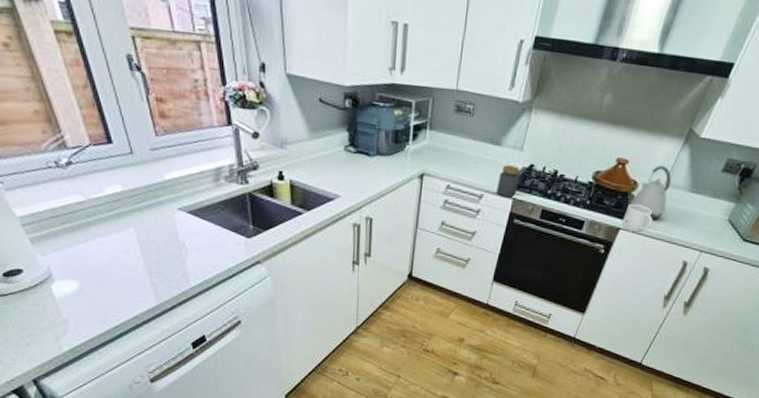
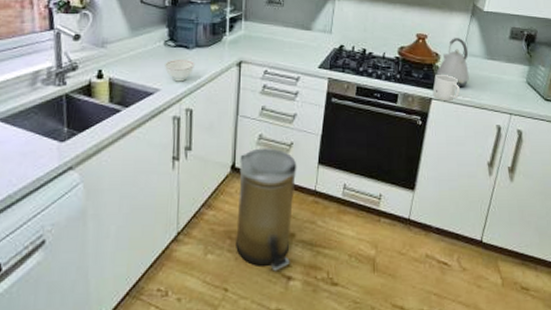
bowl: none [345,165,375,190] -> present [165,58,195,82]
pedal bin: none [409,260,472,367] -> present [236,148,297,272]
jar: present [496,165,521,198] -> none [312,47,332,78]

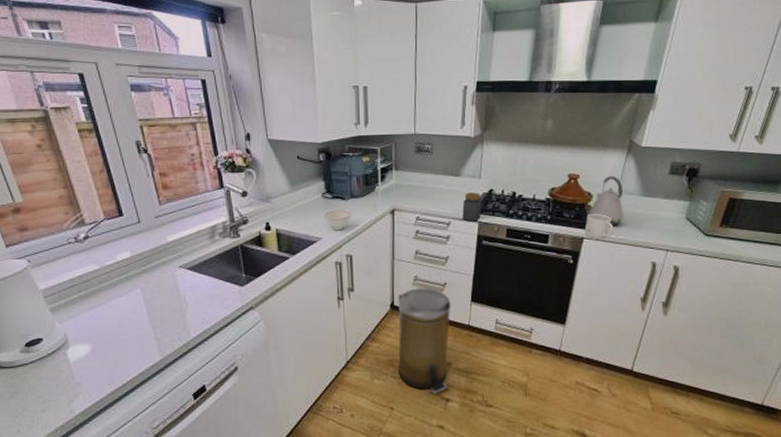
jar: none [312,47,332,78] -> present [462,192,482,222]

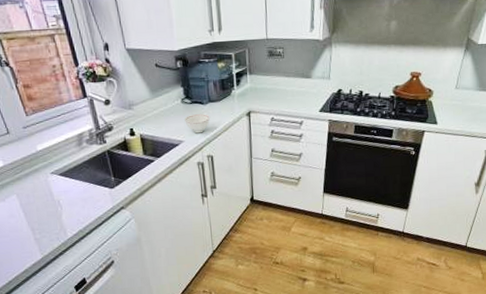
pedal bin: present [398,288,451,394] -> none [257,182,306,276]
jar: present [462,192,482,222] -> none [313,93,332,120]
mug: present [584,213,613,240] -> none [425,108,451,133]
kettle: present [588,176,624,226] -> none [429,73,461,119]

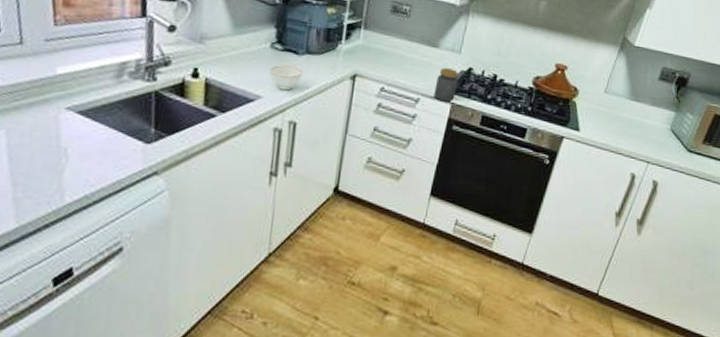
jar: none [313,93,332,120] -> present [434,68,459,103]

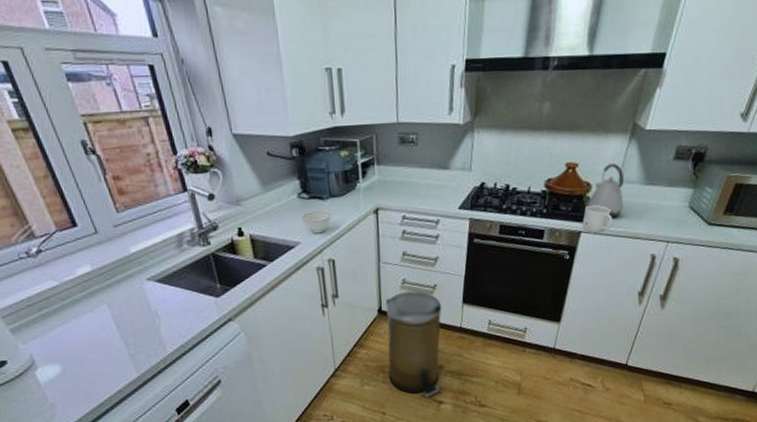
pedal bin: none [331,172,407,304] -> present [385,291,442,398]
jar: present [434,68,459,103] -> none [451,187,473,219]
mug: none [565,110,596,143] -> present [582,204,612,234]
kettle: none [572,72,611,129] -> present [587,163,625,218]

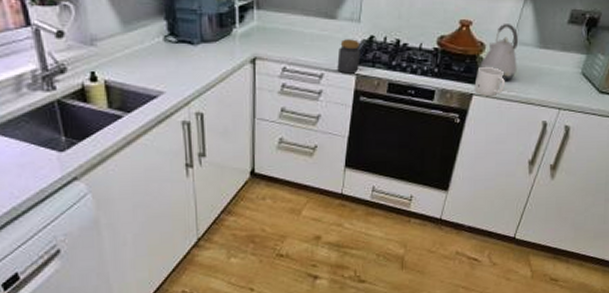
bowl: present [301,210,331,234] -> none [167,56,202,83]
pedal bin: present [385,291,442,398] -> none [259,152,322,272]
jar: none [451,187,473,219] -> present [337,39,361,74]

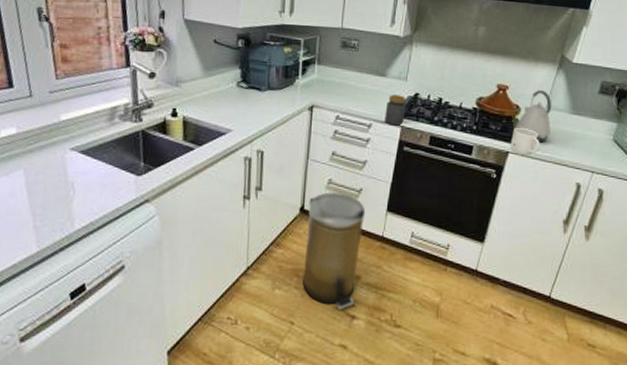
pedal bin: none [259,152,322,272] -> present [302,192,366,310]

